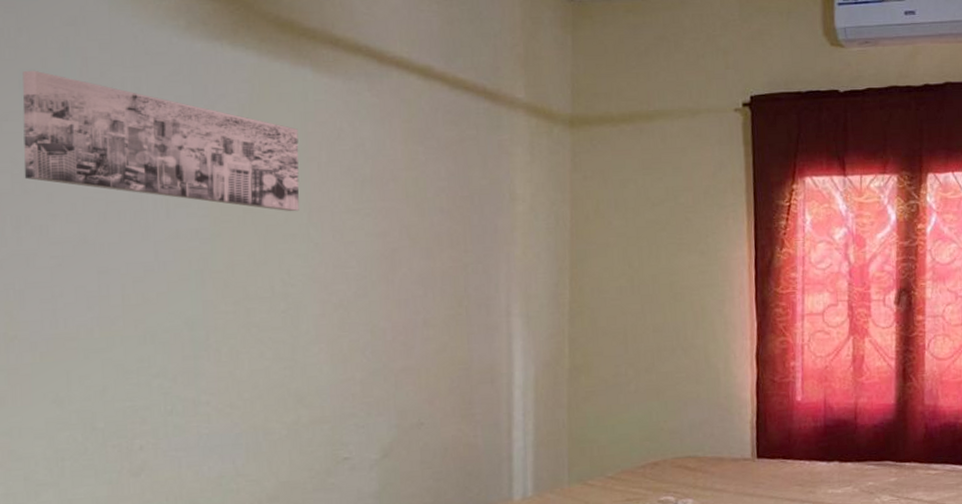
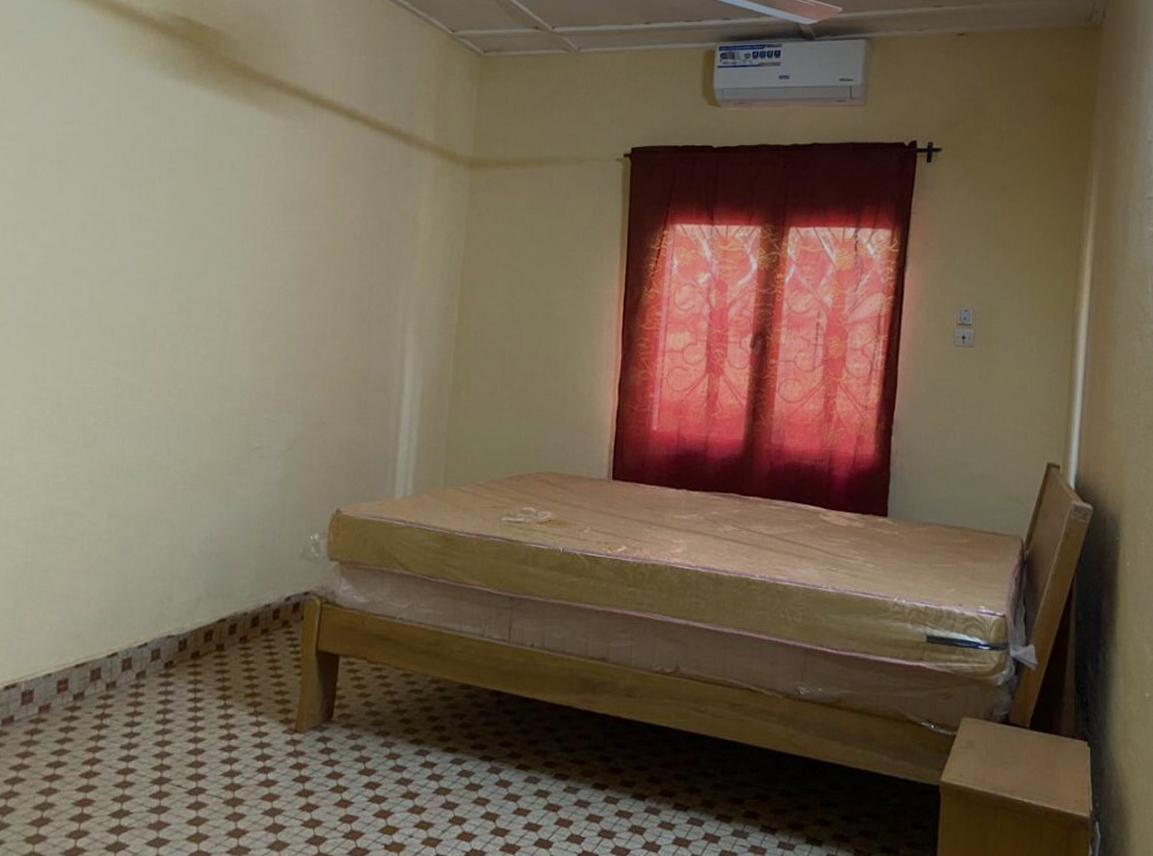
wall art: present [22,70,300,212] -> none [24,99,242,230]

